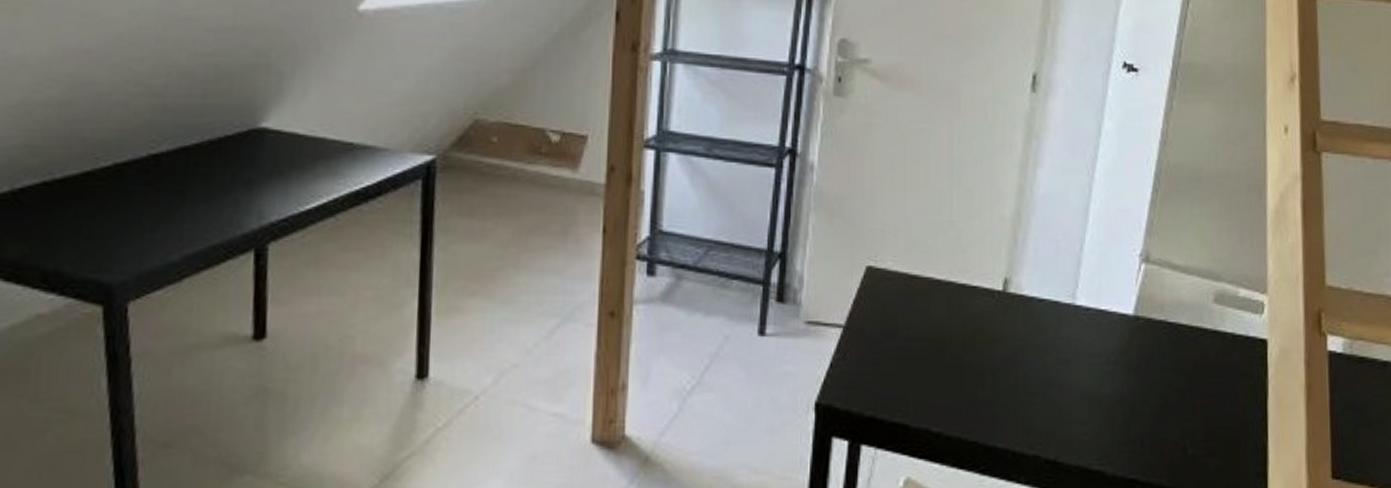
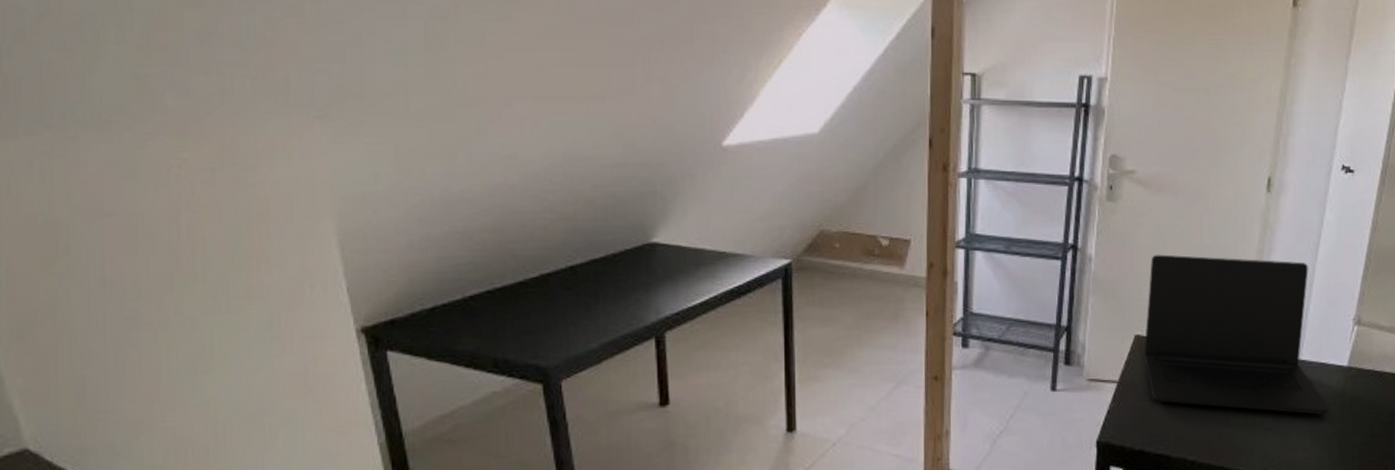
laptop: none [877,165,1113,378] -> present [1144,254,1331,415]

